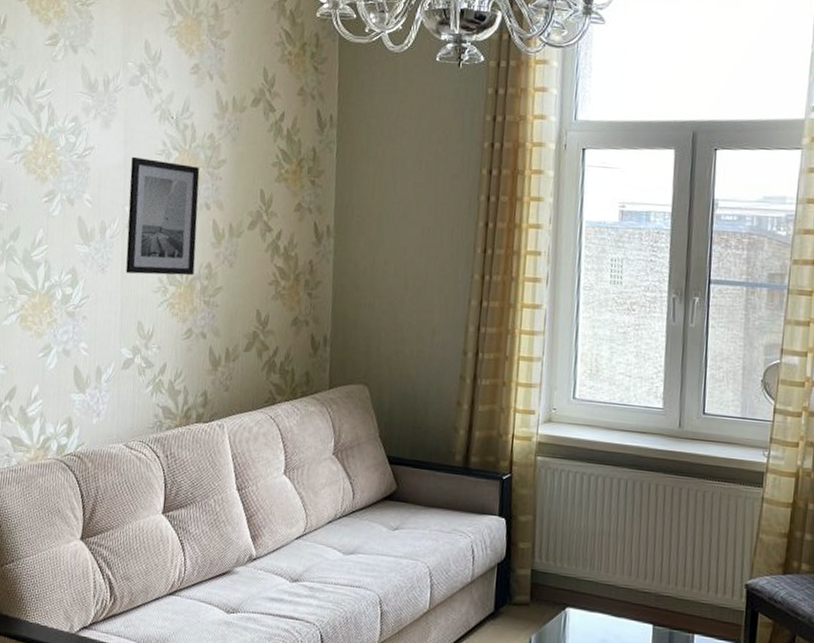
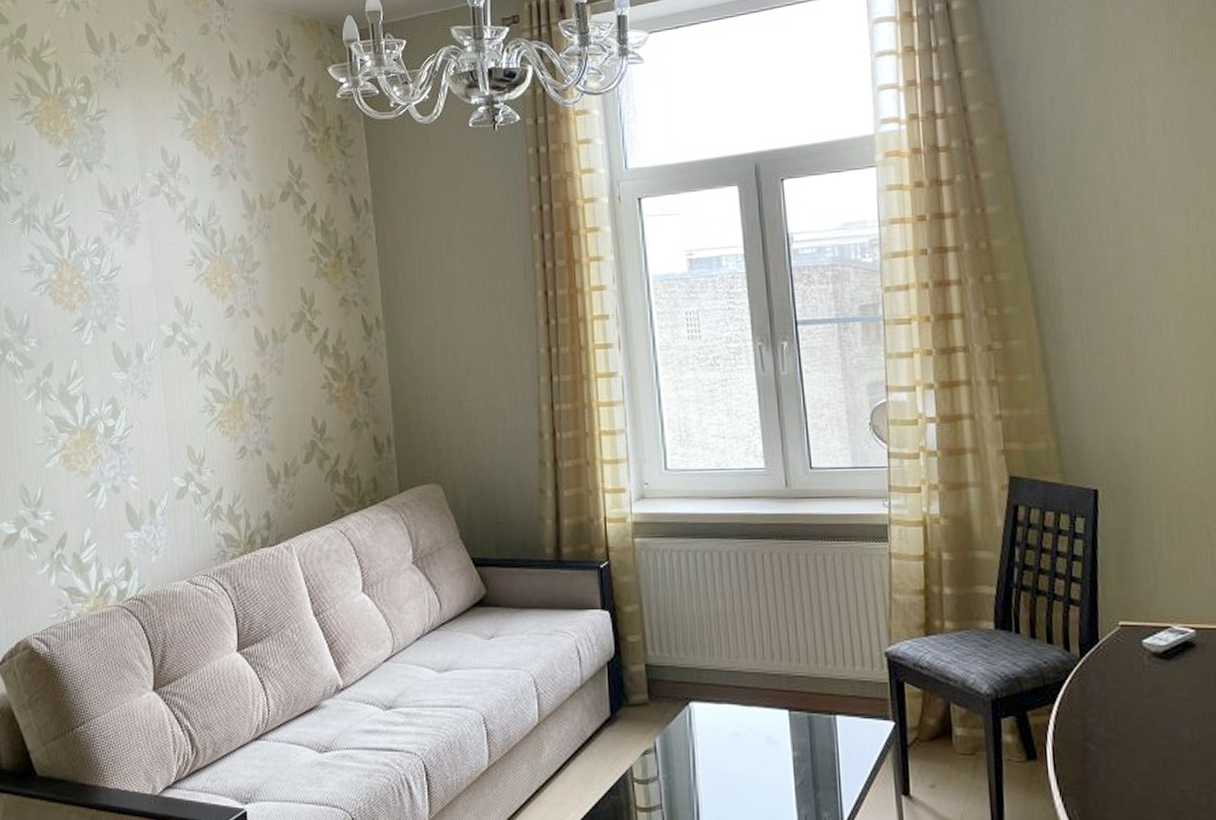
wall art: present [125,156,200,276] -> none [160,270,240,395]

